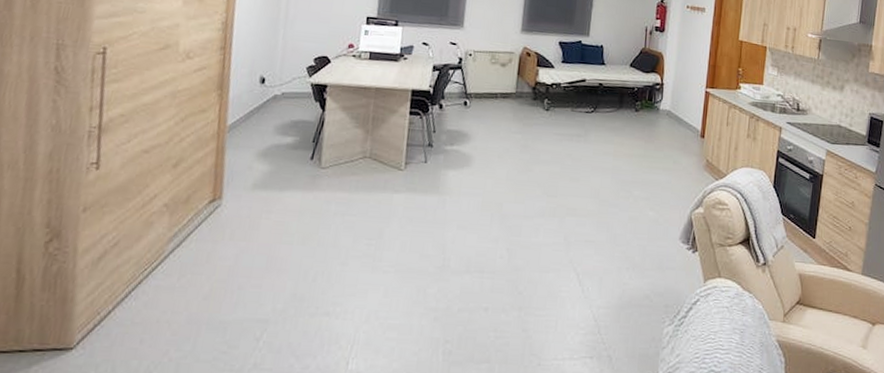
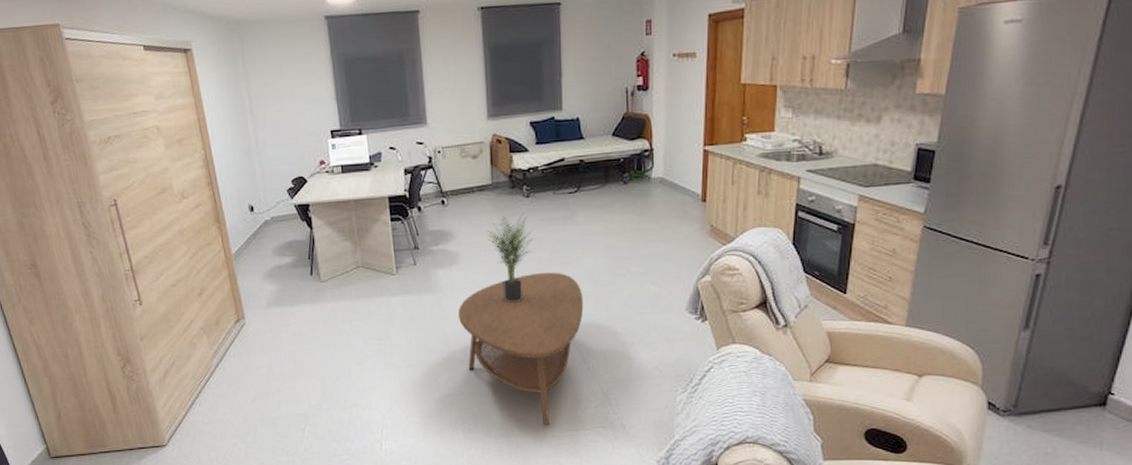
coffee table: none [460,186,587,352] -> present [458,272,584,426]
potted plant: none [503,124,547,214] -> present [487,212,534,303]

